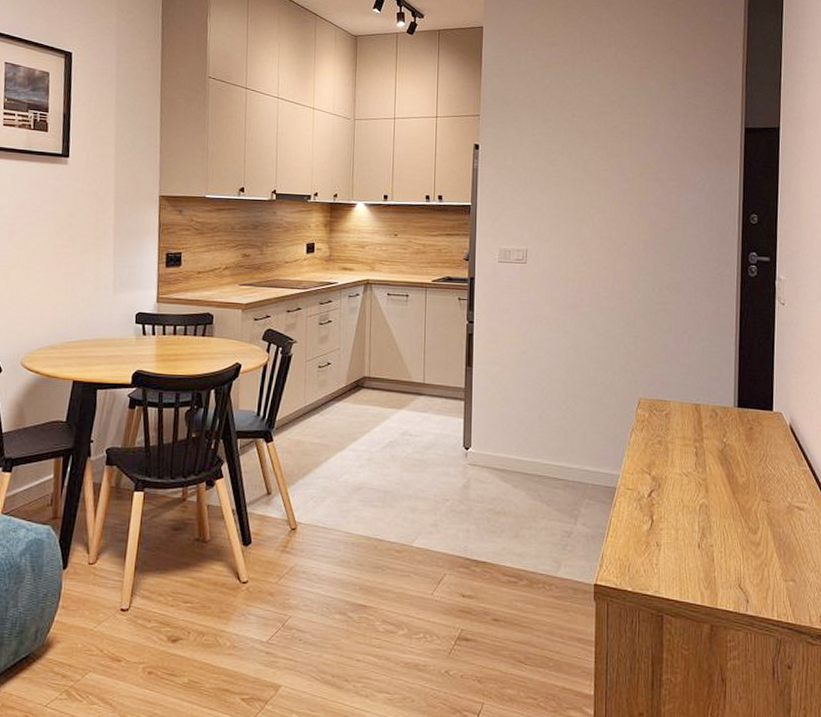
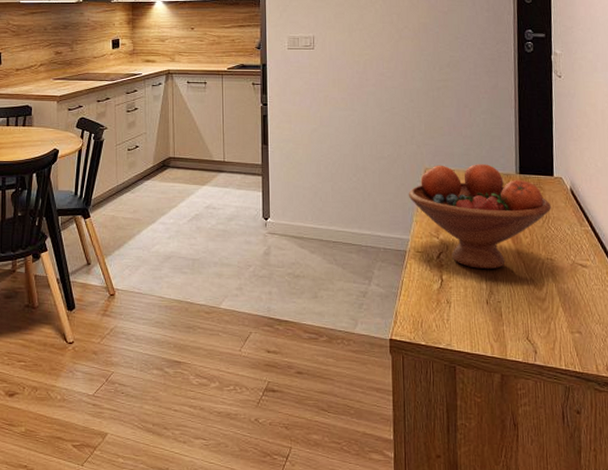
fruit bowl: none [620,395,769,510] -> present [408,164,551,269]

